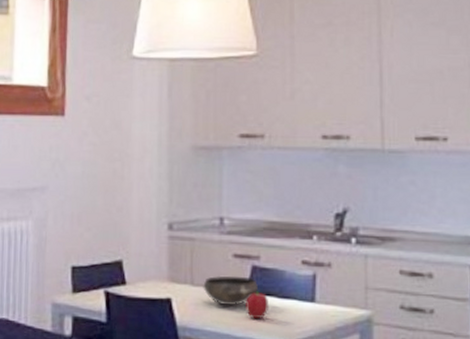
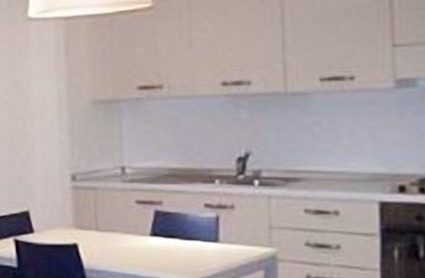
bowl: present [203,275,258,305] -> none [107,221,161,248]
fruit: present [246,291,268,319] -> none [150,234,172,260]

